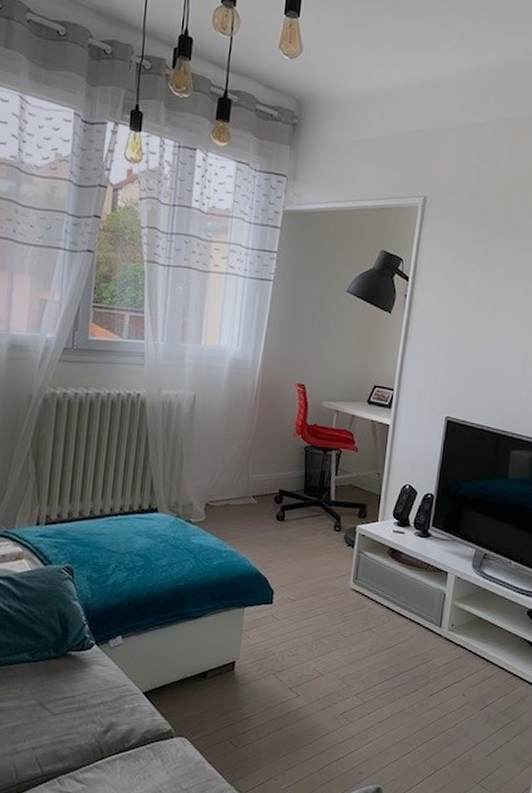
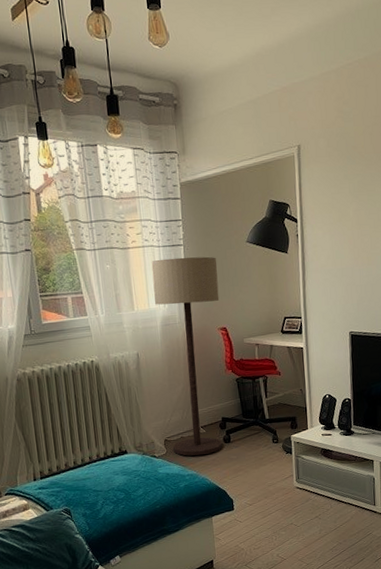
floor lamp: none [213,291,309,531] -> present [151,256,222,456]

